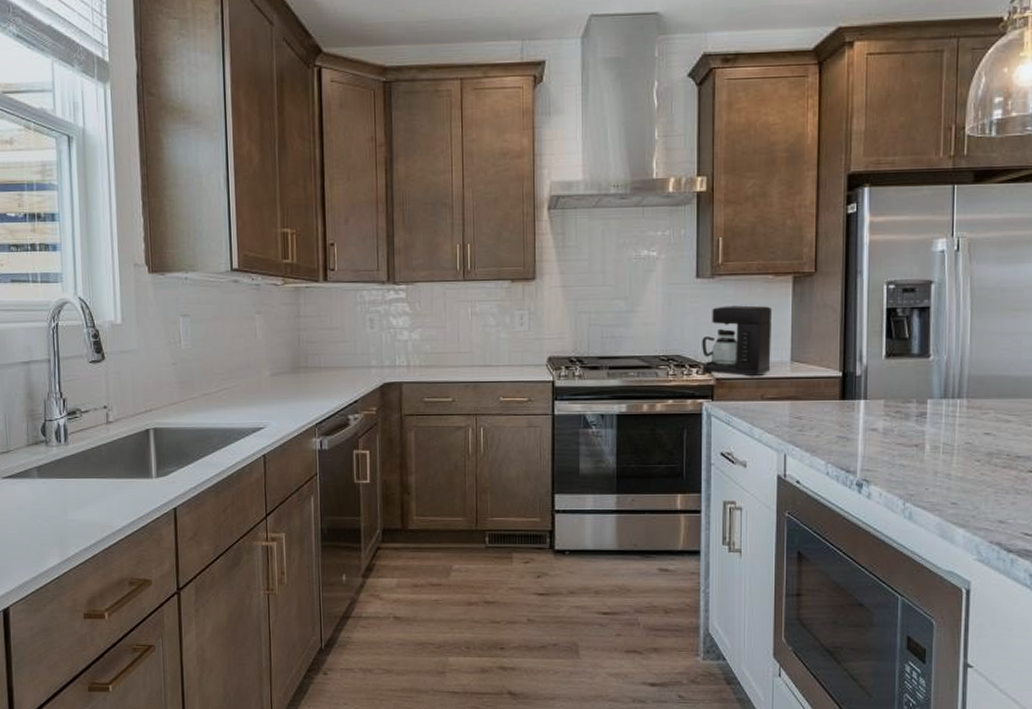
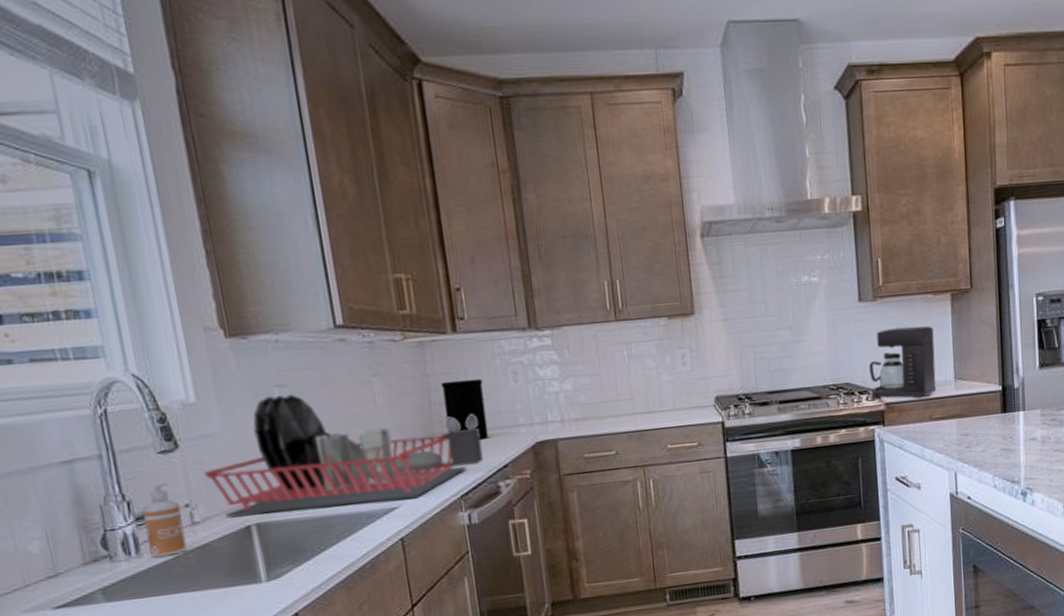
soap dispenser: none [73,387,101,446] -> present [142,482,188,558]
dish rack: none [120,323,338,422] -> present [203,394,484,518]
canister: none [309,322,344,376] -> present [440,379,489,439]

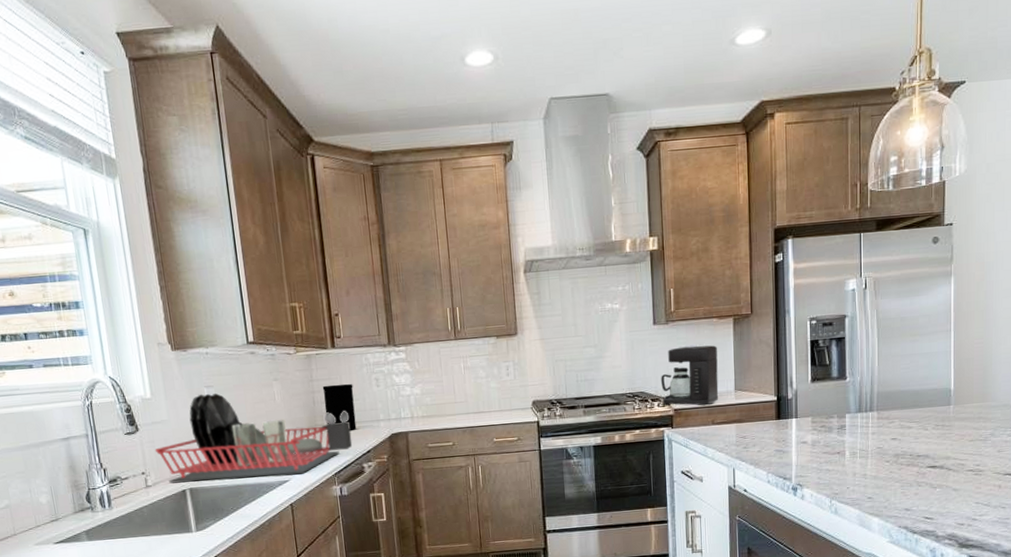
soap dispenser: present [142,482,188,558] -> none [113,456,143,510]

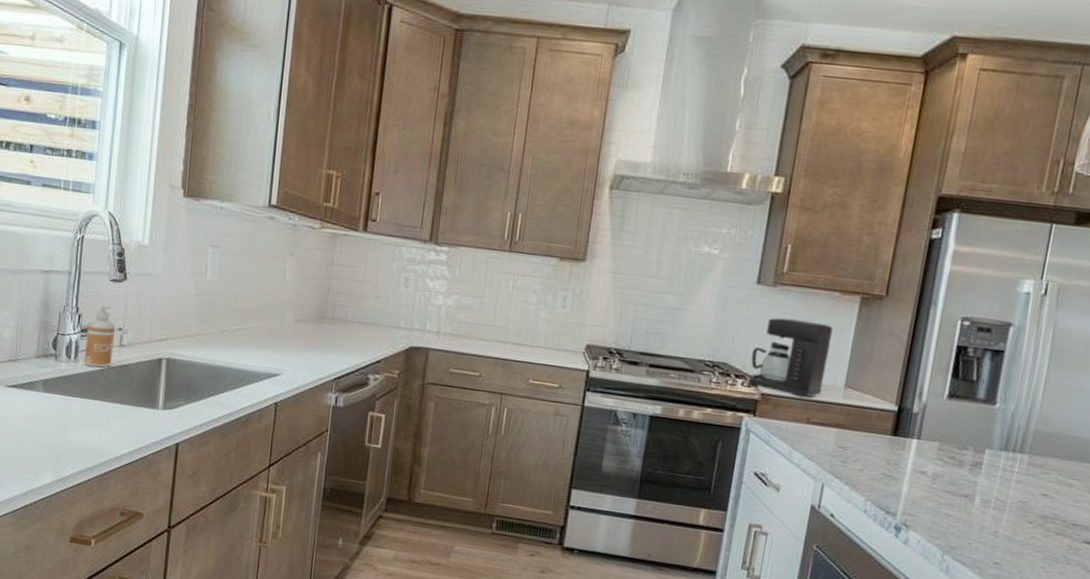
soap dispenser: none [113,456,143,510] -> present [84,305,115,368]
dish rack: present [155,393,353,483] -> none [139,253,366,371]
canister: present [322,383,357,430] -> none [337,273,378,333]

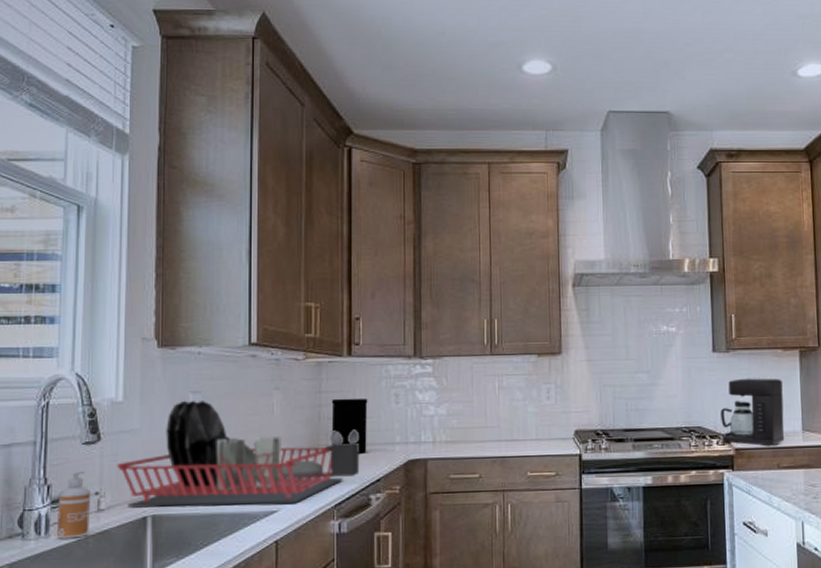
dish rack: none [139,253,366,371] -> present [116,400,360,508]
canister: none [337,273,378,333] -> present [331,398,368,453]

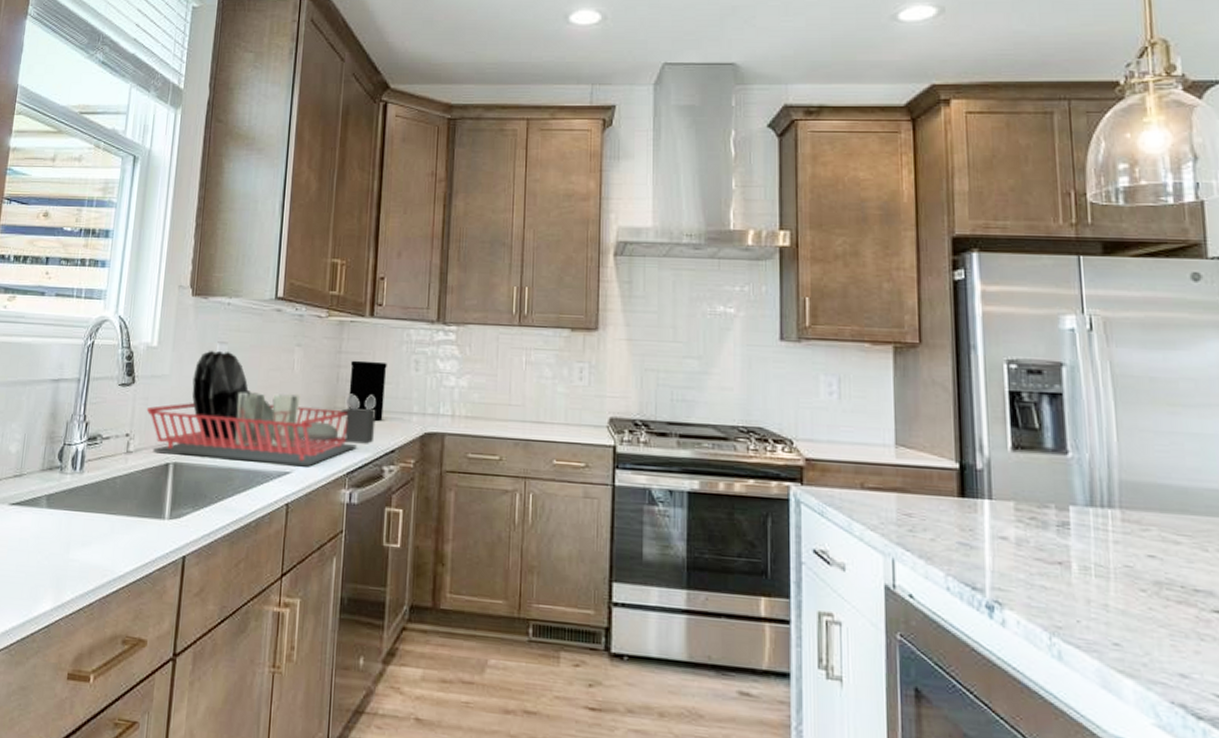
soap dispenser: present [57,471,90,539] -> none [90,411,122,477]
coffee maker: present [720,378,785,447] -> none [788,374,872,461]

